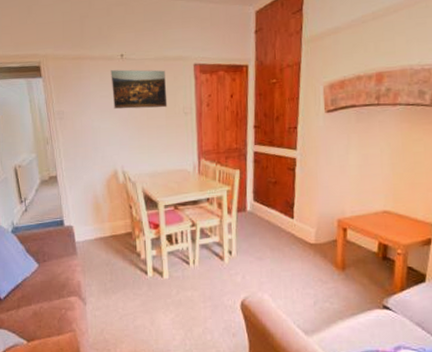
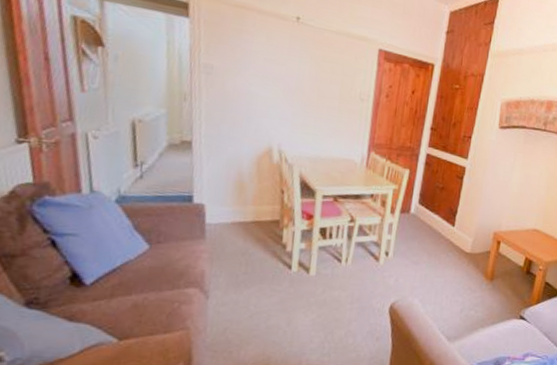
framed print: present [110,69,168,110] -> none [279,31,346,89]

